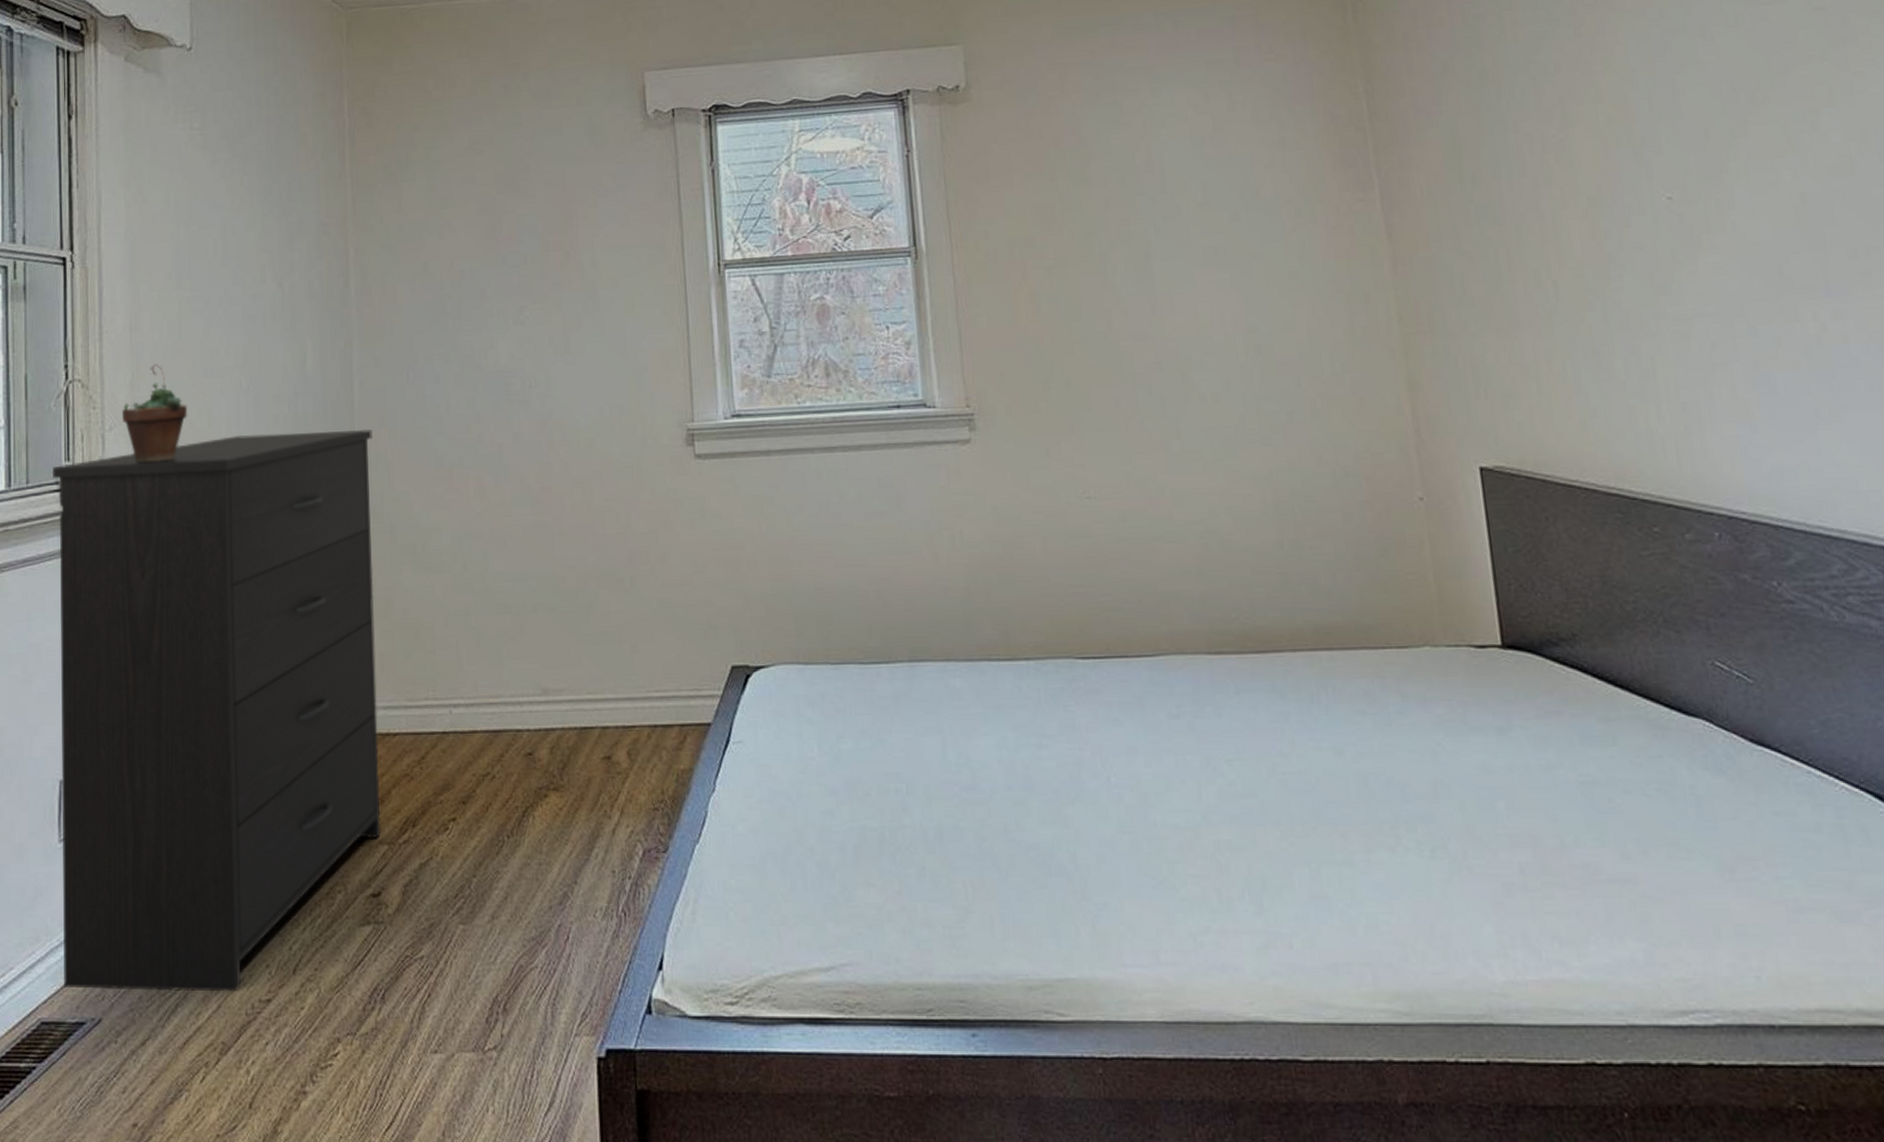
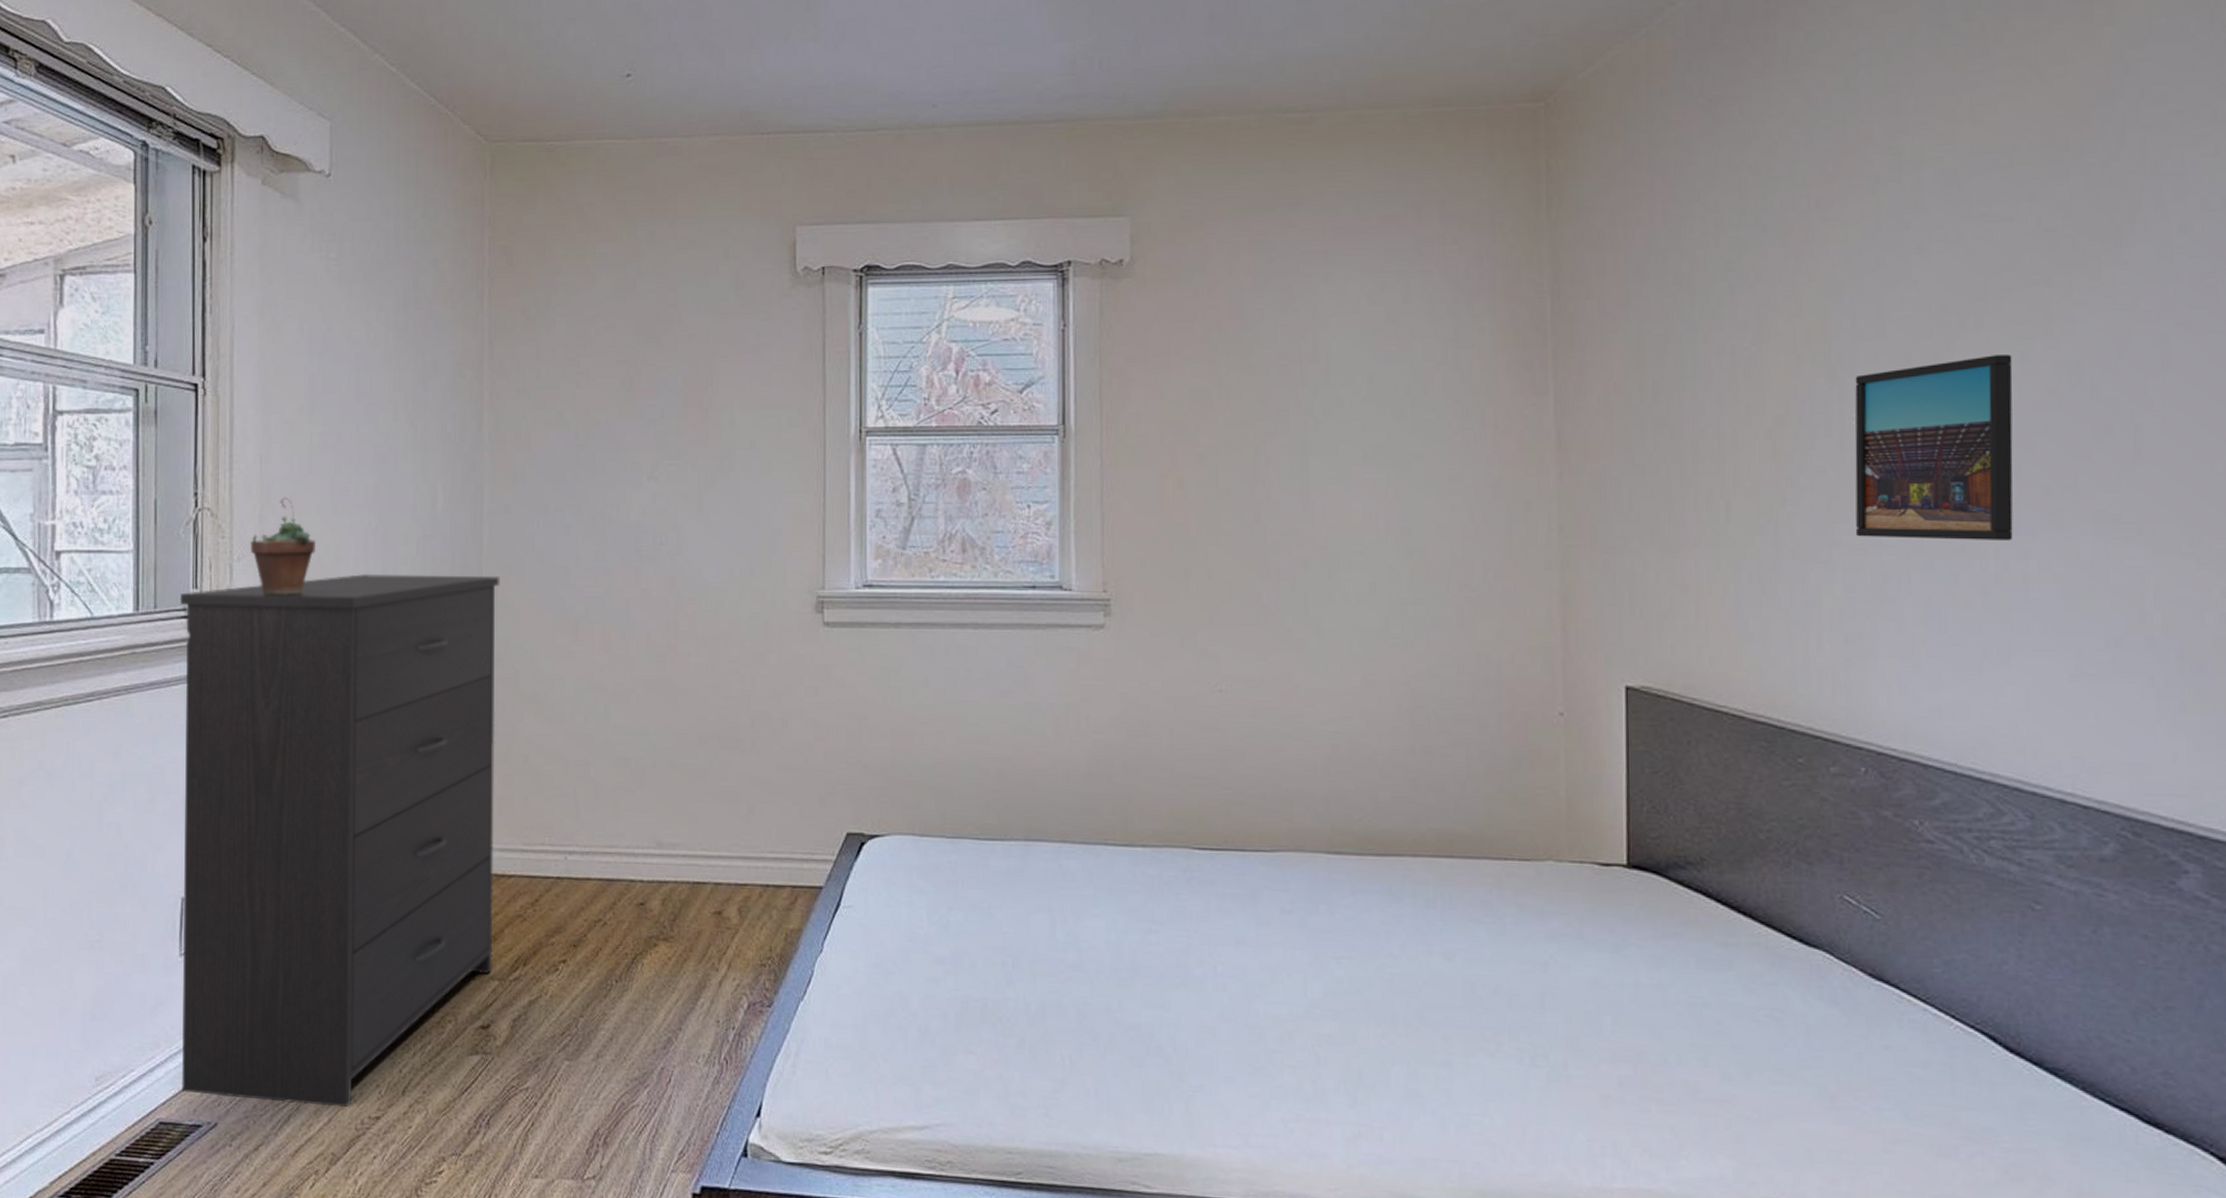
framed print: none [1659,126,1828,308] -> present [1855,355,2013,540]

